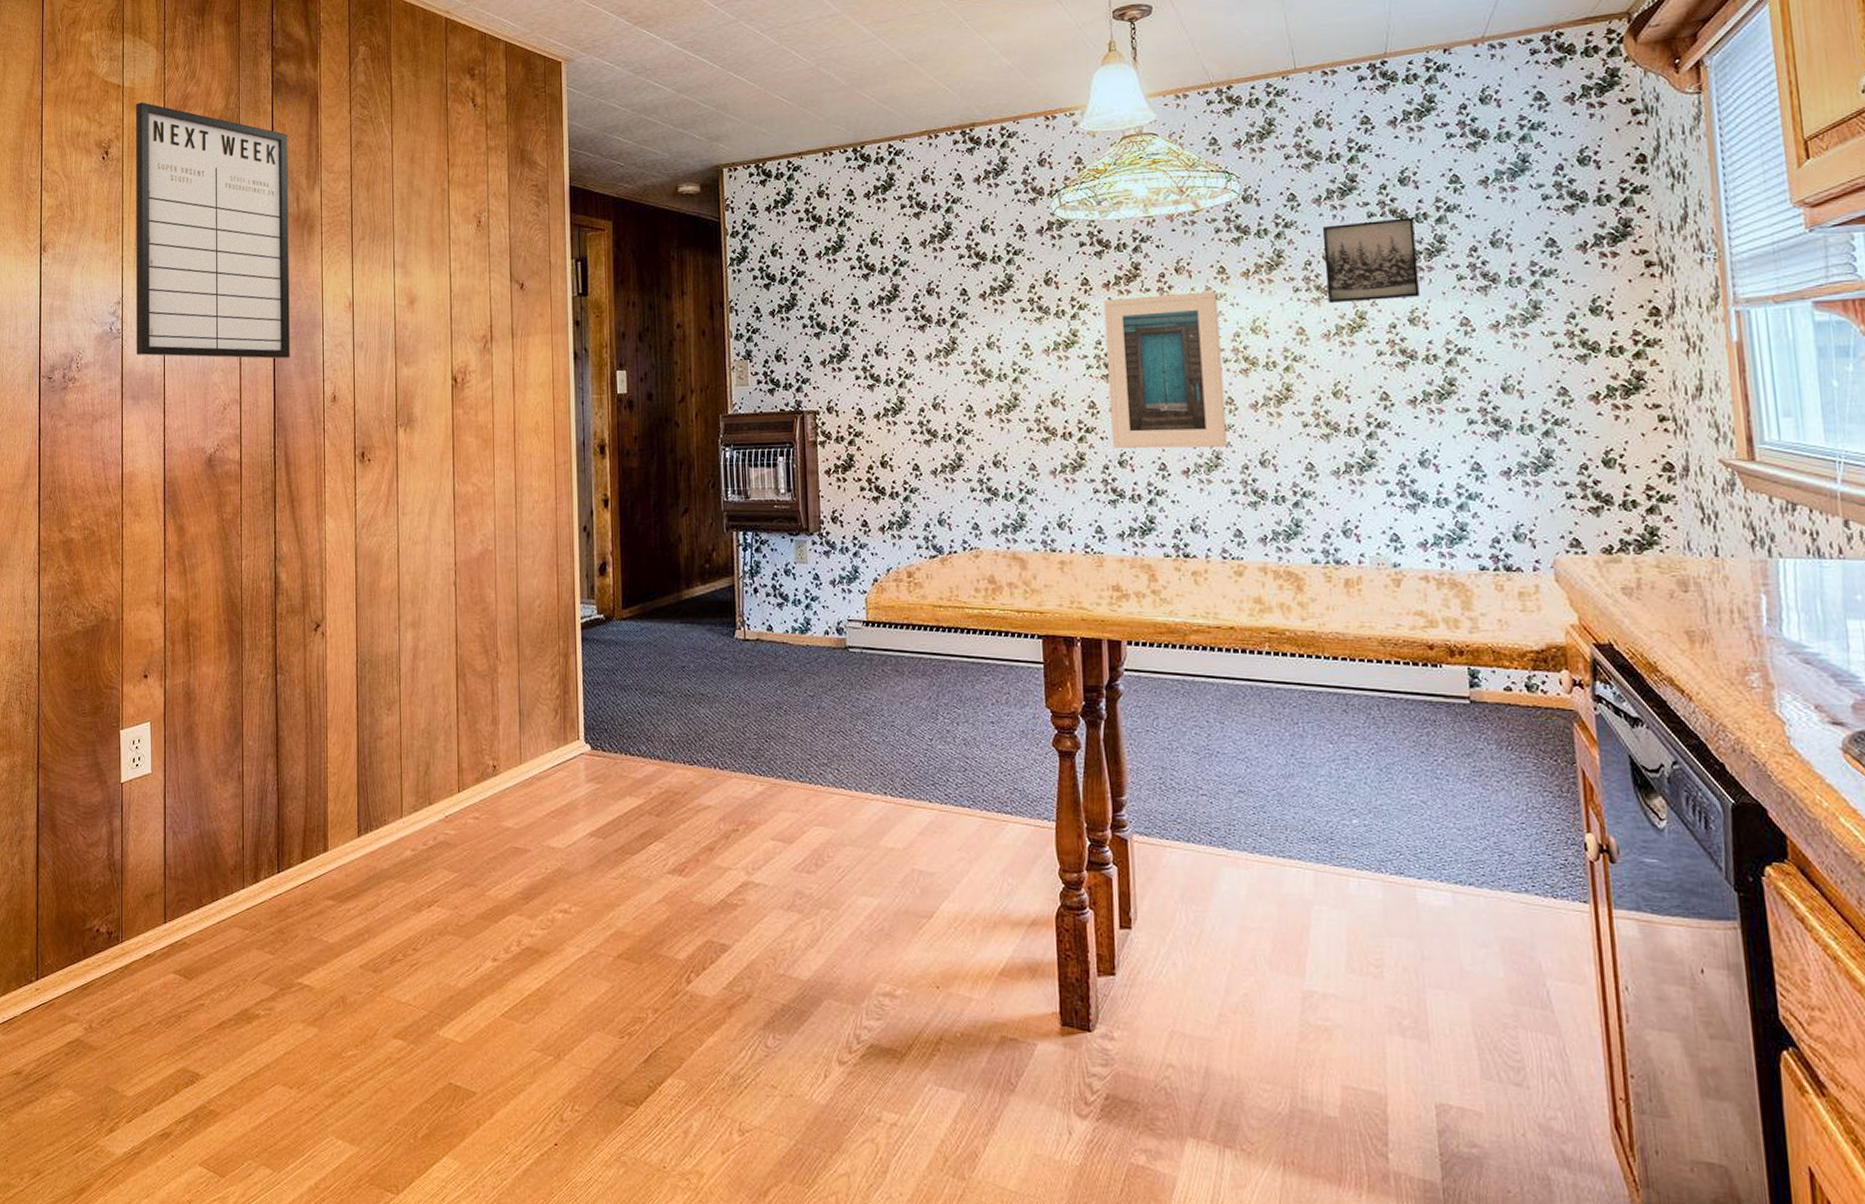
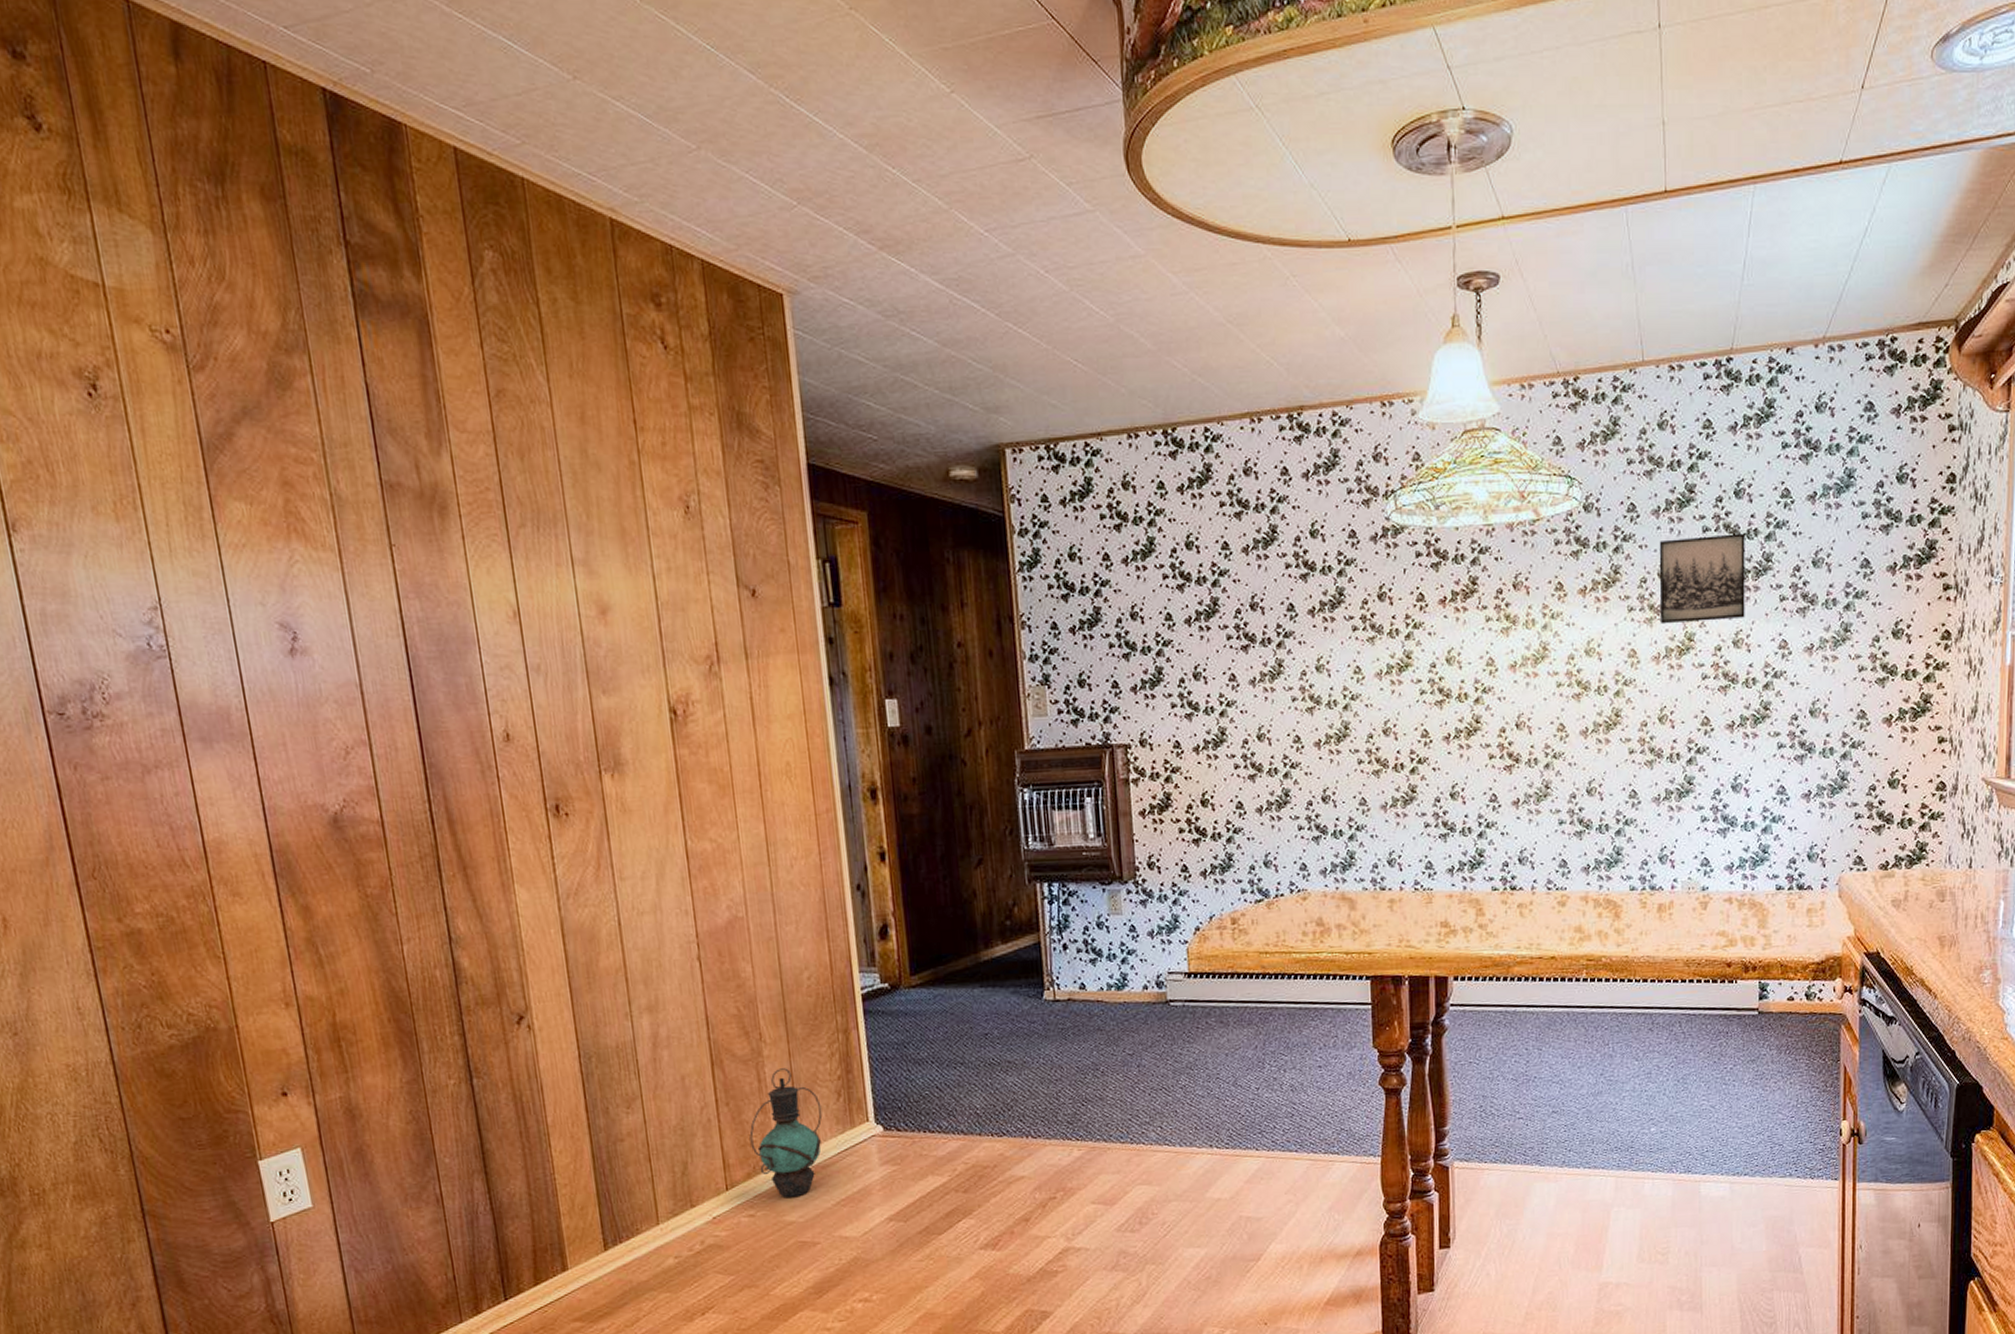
writing board: present [136,102,290,359] -> none [131,312,436,687]
lantern: none [481,685,541,805] -> present [749,1068,823,1198]
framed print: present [1103,291,1228,449] -> none [1439,609,1557,780]

